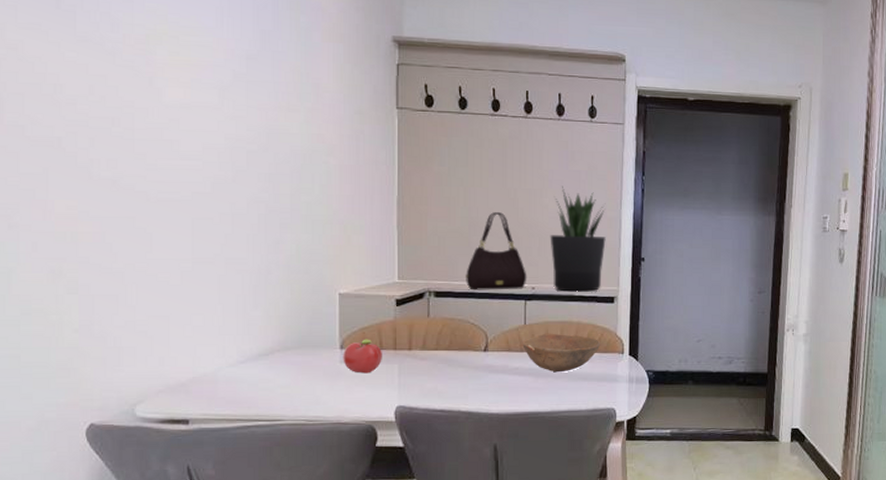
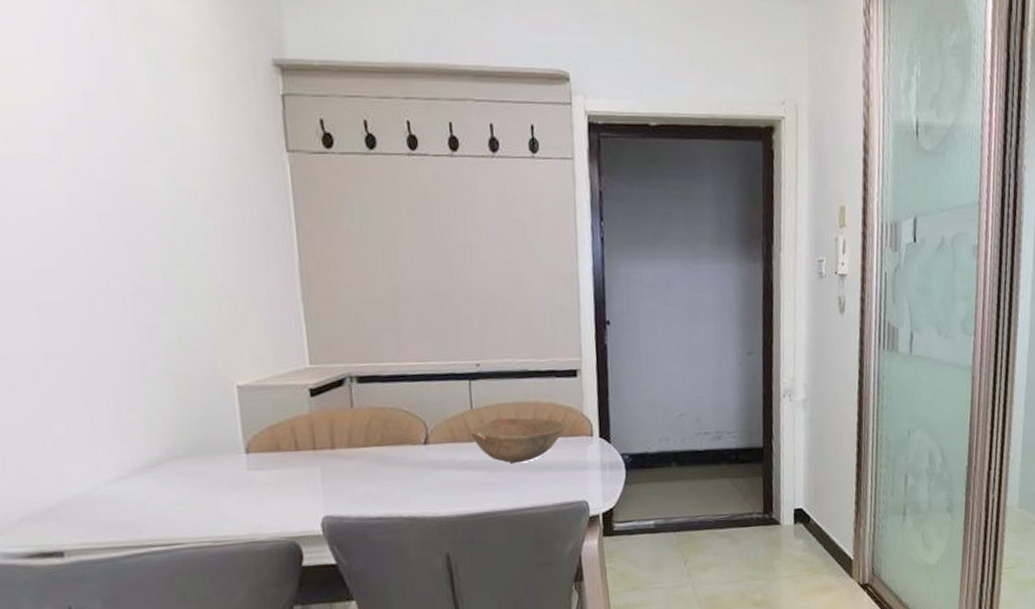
fruit: present [343,339,382,374] -> none [249,438,300,481]
handbag: present [466,212,527,290] -> none [393,275,470,372]
planter: present [550,185,606,292] -> none [493,238,562,366]

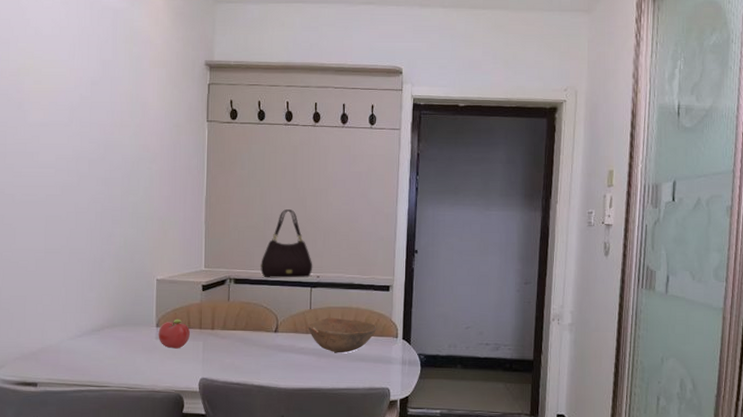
fruit: none [249,438,300,481] -> present [158,319,190,349]
handbag: none [393,275,470,372] -> present [260,209,313,278]

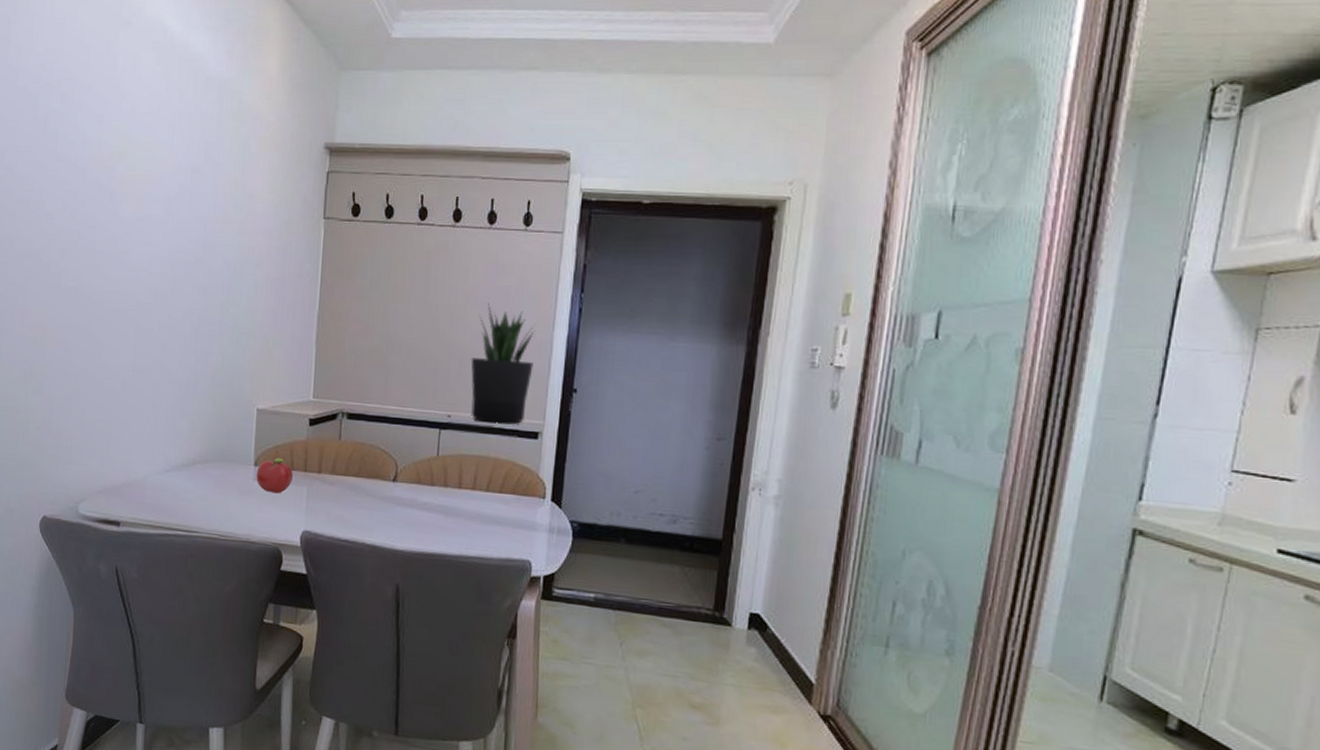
handbag: present [260,209,313,278] -> none [379,330,444,417]
bowl: present [308,317,377,353] -> none [433,467,520,513]
planter: none [333,185,383,281] -> present [471,302,536,424]

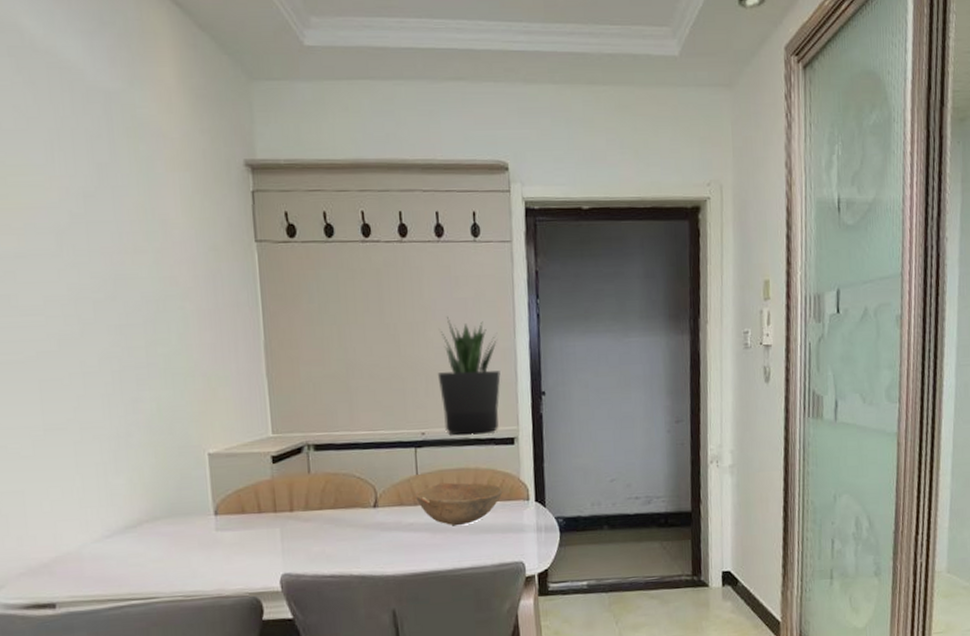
fruit: present [256,457,293,494] -> none [218,502,262,541]
bowl: none [433,467,520,513] -> present [415,482,503,526]

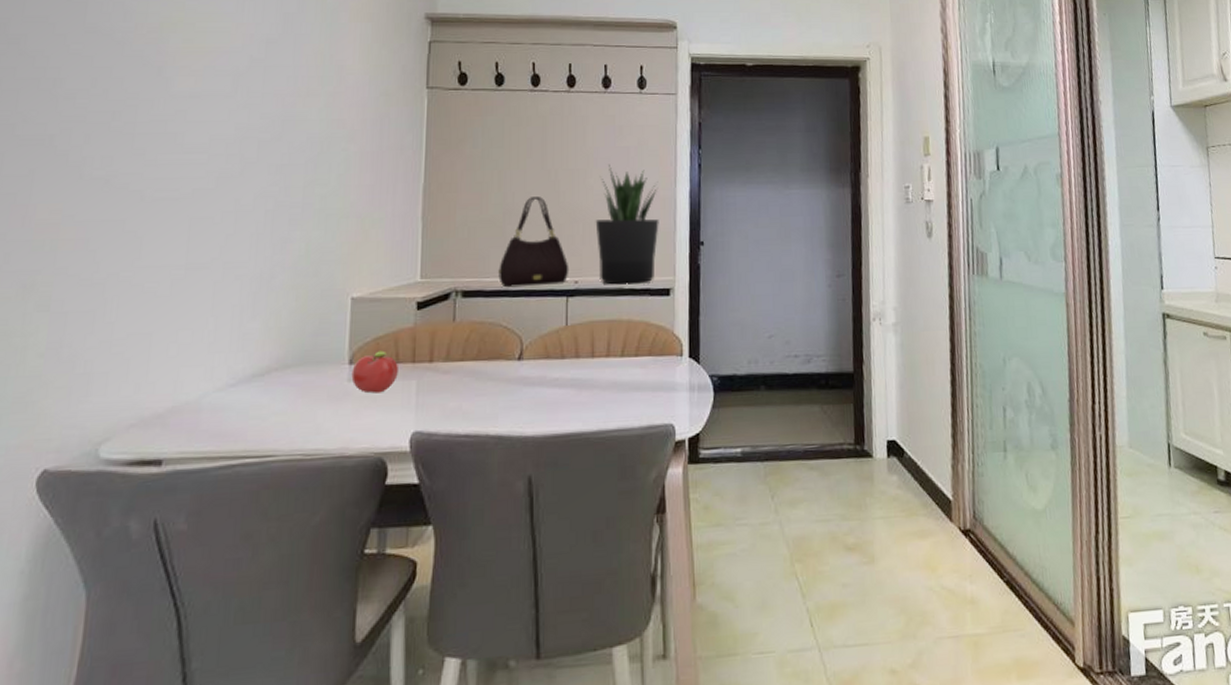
fruit: none [218,502,262,541] -> present [351,350,398,393]
handbag: none [347,351,416,441] -> present [498,197,569,288]
bowl: present [415,482,503,526] -> none [563,334,655,383]

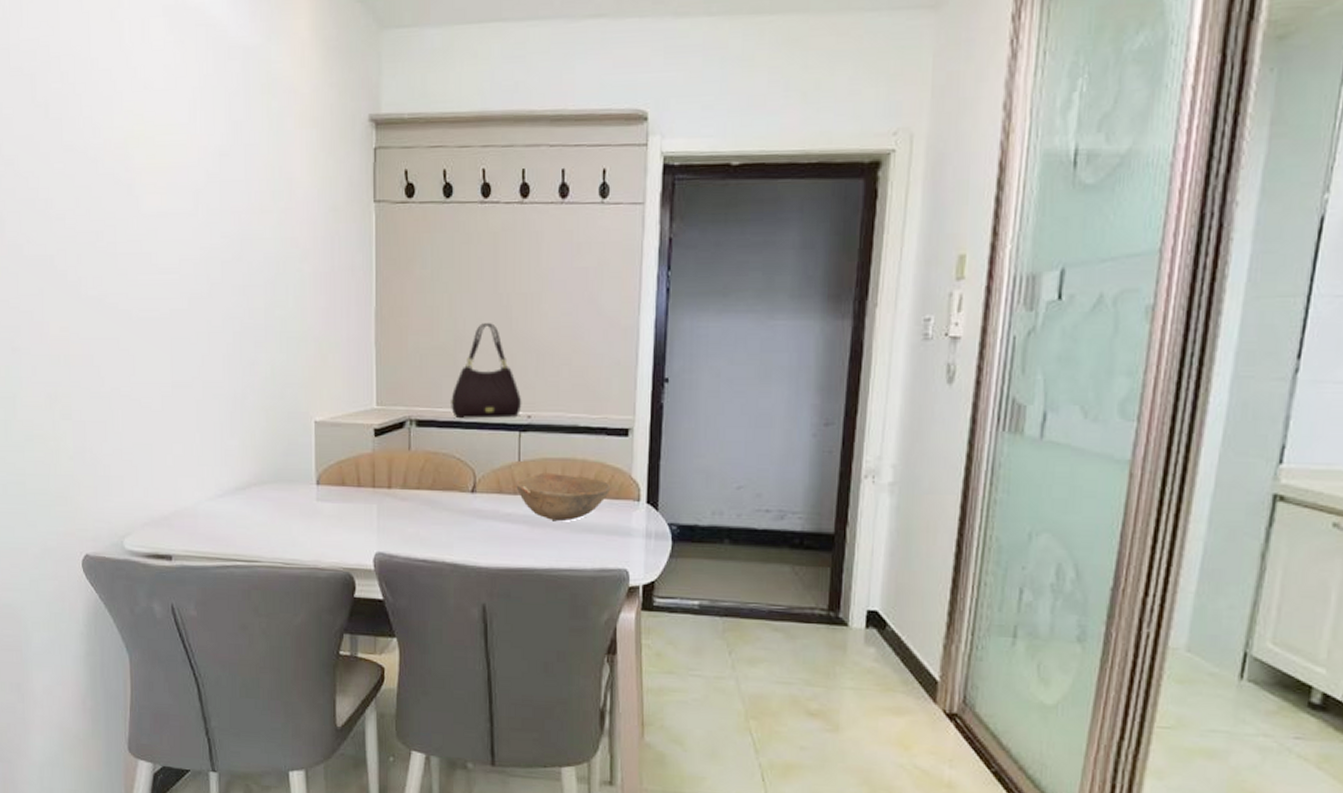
fruit: present [351,350,398,393] -> none [319,474,360,514]
bowl: none [563,334,655,383] -> present [516,472,611,522]
planter: present [595,164,659,284] -> none [549,287,620,422]

